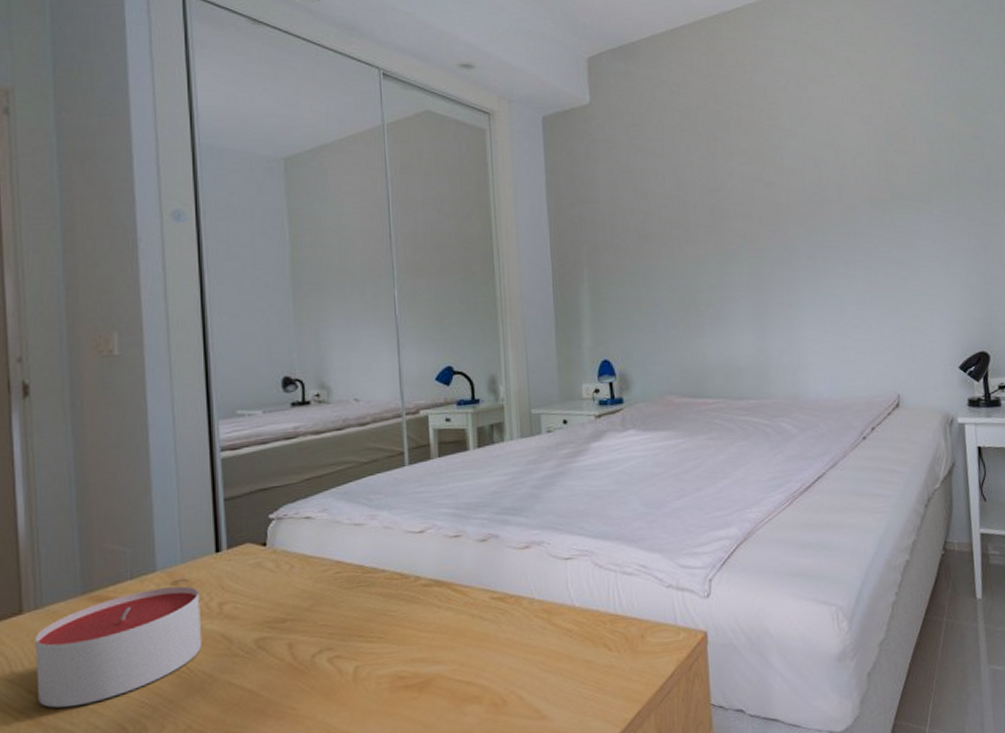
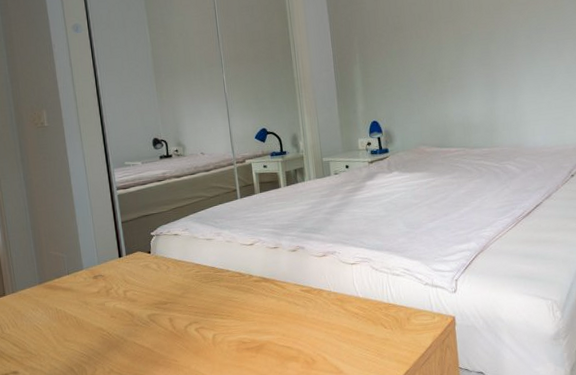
candle: present [34,586,203,708] -> none [14,279,116,355]

